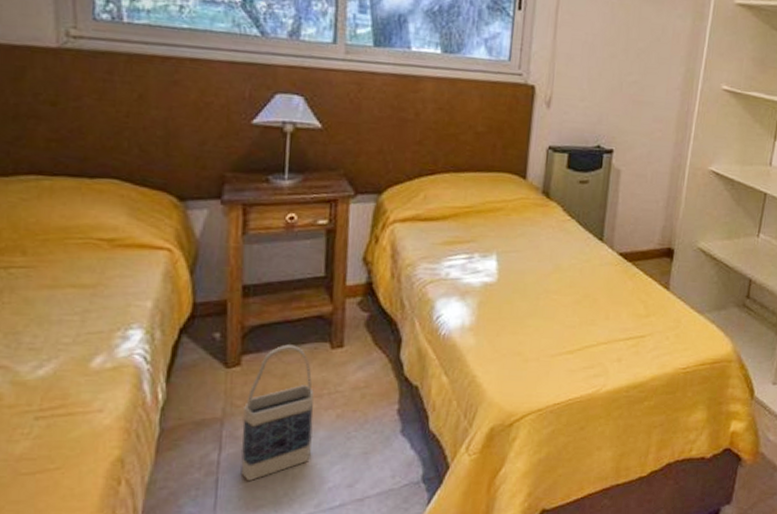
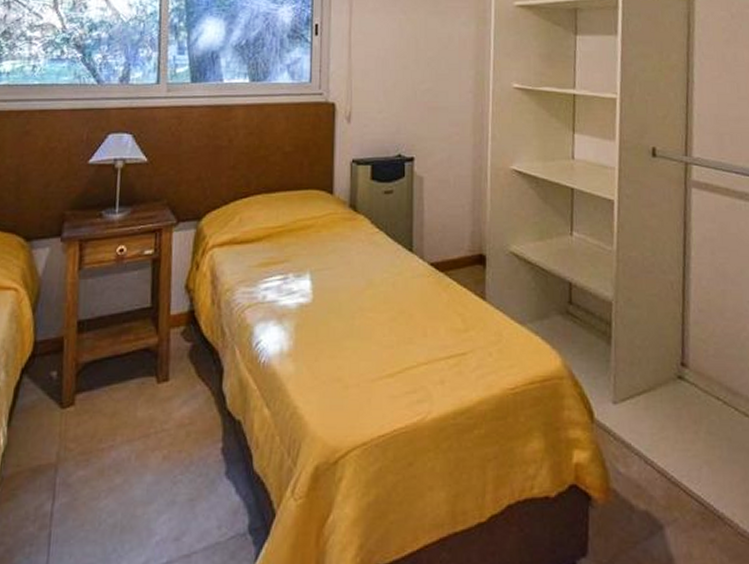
bag: present [240,344,314,482] -> none [72,380,141,536]

